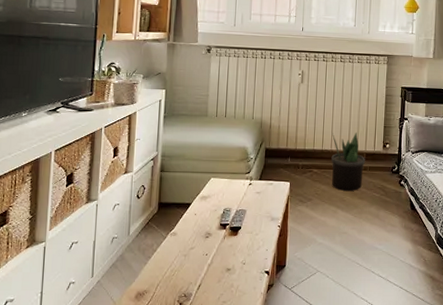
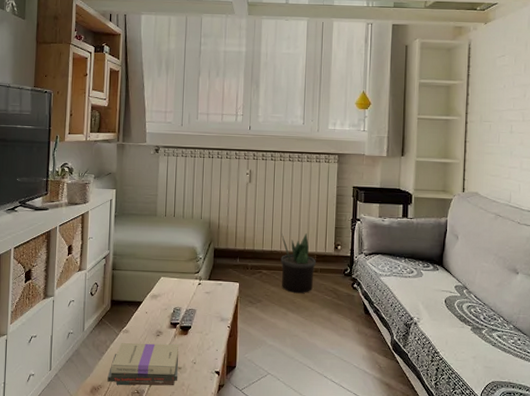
books: none [153,245,229,289] -> present [107,343,180,386]

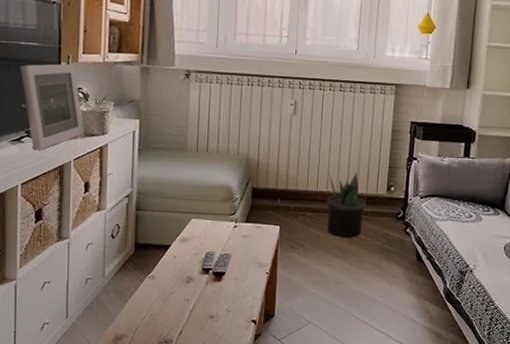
picture frame: none [16,142,69,218] -> present [20,63,85,151]
books: present [107,343,180,386] -> none [131,290,212,336]

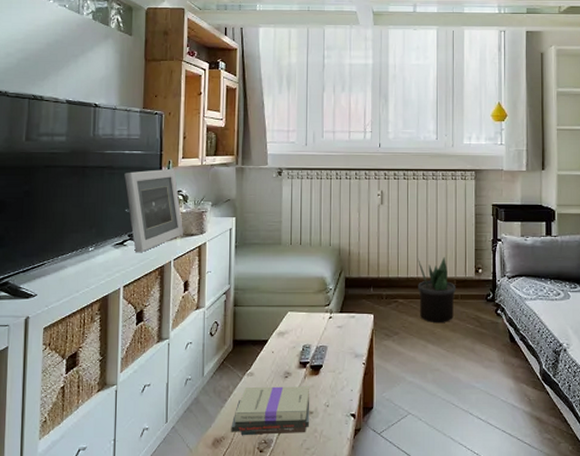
books: none [131,290,212,336] -> present [231,386,310,435]

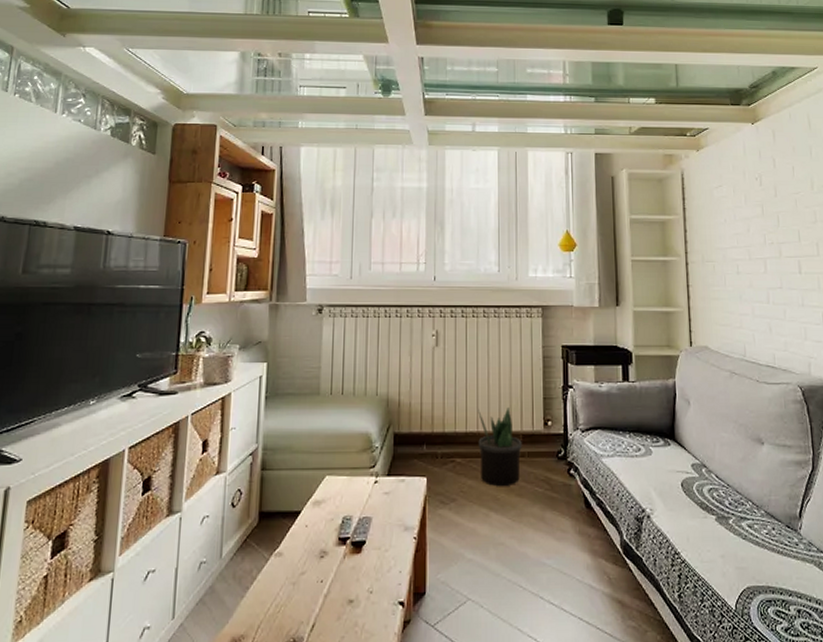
picture frame: present [124,168,184,253] -> none [137,305,205,407]
books: present [231,386,310,435] -> none [252,568,351,632]

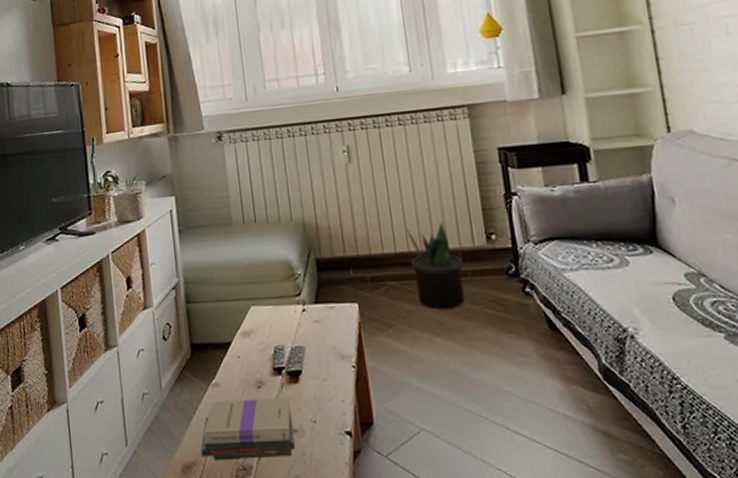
books: none [252,568,351,632] -> present [200,398,295,460]

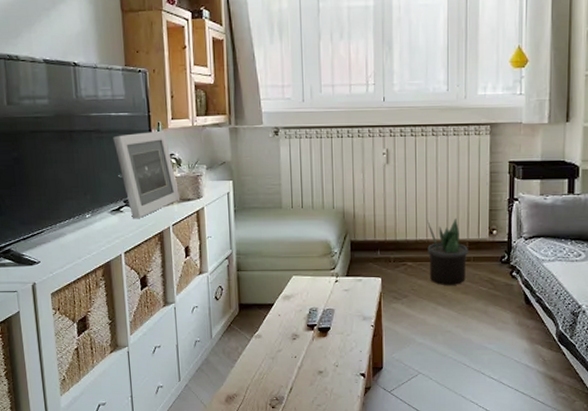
picture frame: none [46,146,119,248] -> present [113,130,181,219]
books: present [200,398,295,460] -> none [242,347,320,392]

